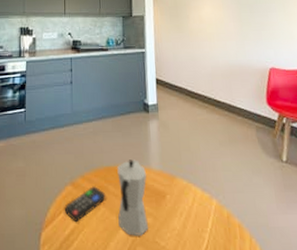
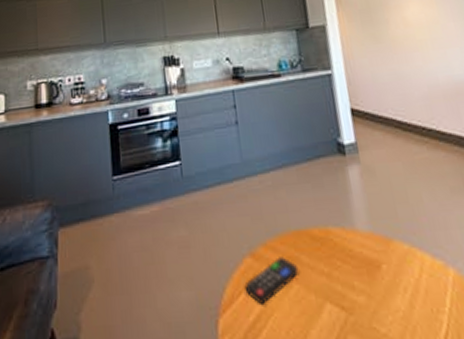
moka pot: present [117,159,148,236] -> none [309,219,361,321]

